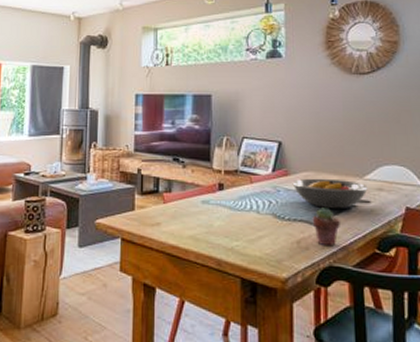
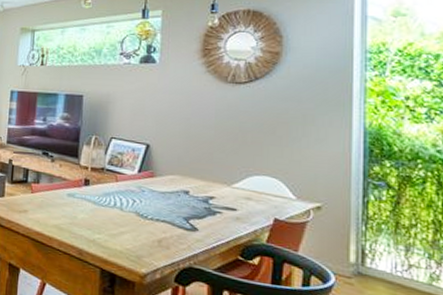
fruit bowl: present [292,178,368,209] -> none [157,181,235,214]
potted succulent: present [312,208,341,247] -> none [175,211,205,249]

